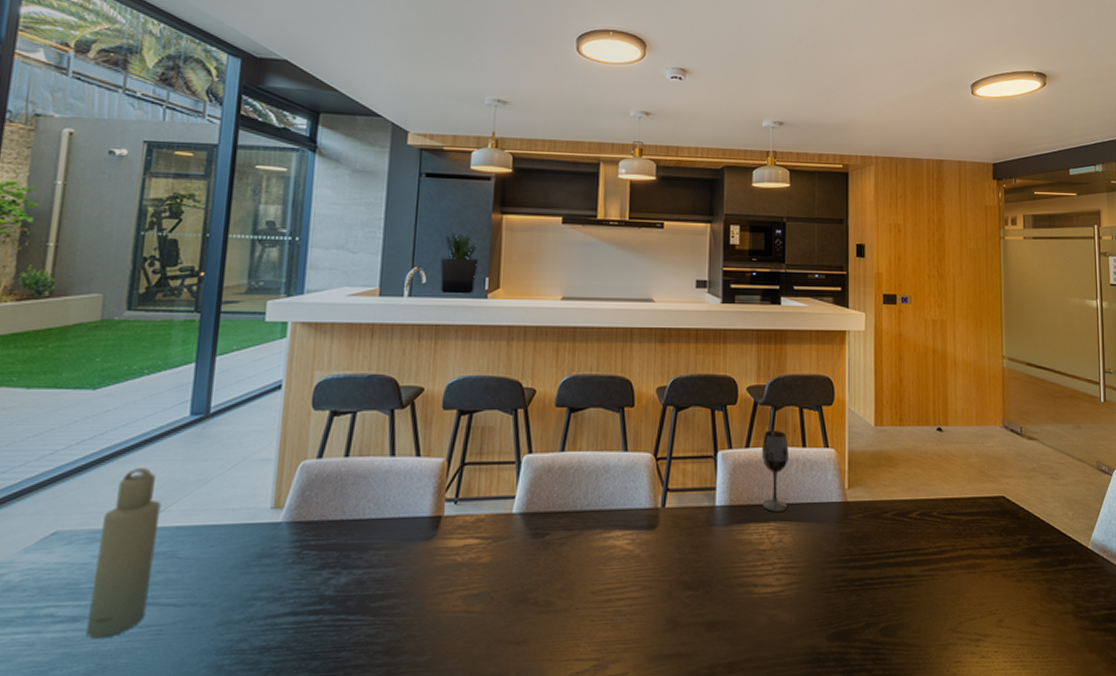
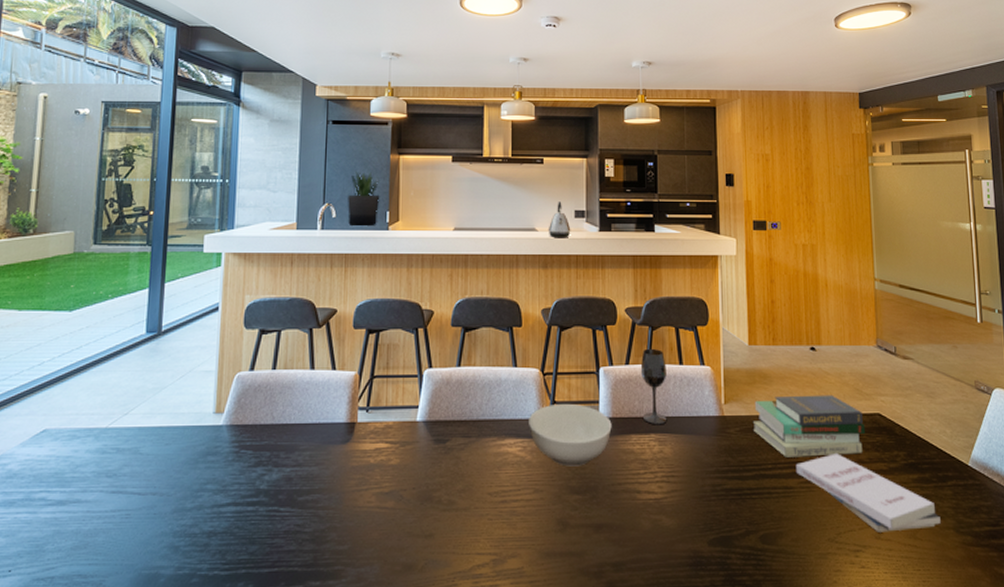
bottle: present [85,467,161,639] -> none [70,376,126,520]
bowl: none [638,490,729,560] -> present [529,403,612,467]
kettle: none [666,270,692,310] -> present [548,201,571,238]
books: none [876,477,990,544] -> present [752,395,866,457]
books: none [918,539,1060,620] -> present [795,453,941,532]

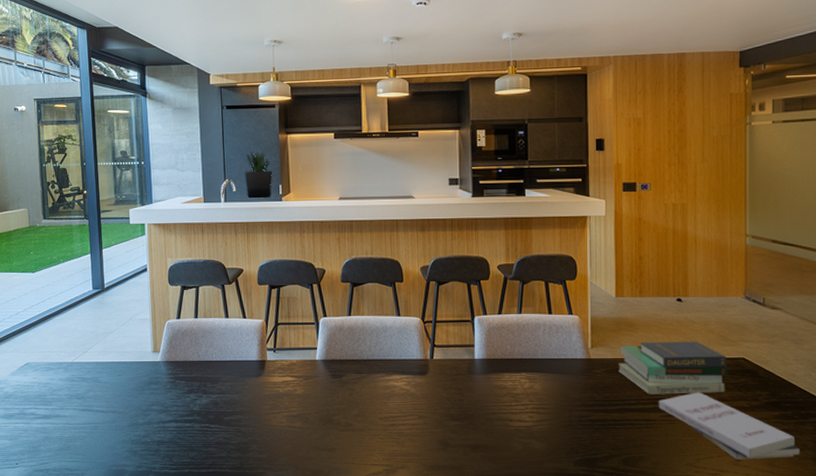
bowl: present [529,403,612,467] -> none [412,346,486,398]
kettle: present [548,201,571,238] -> none [424,171,446,204]
wine glass: present [640,348,667,425] -> none [512,300,537,366]

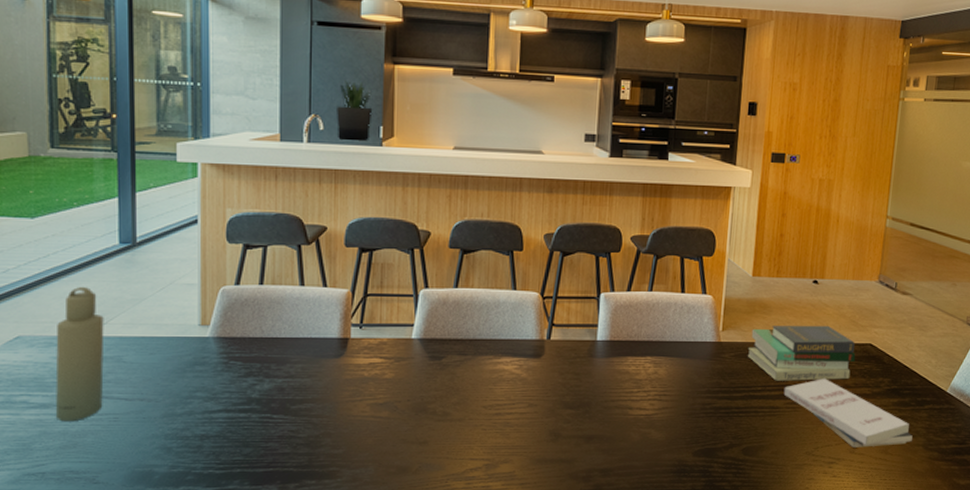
bottle: none [52,323,87,429] -> present [55,286,104,422]

